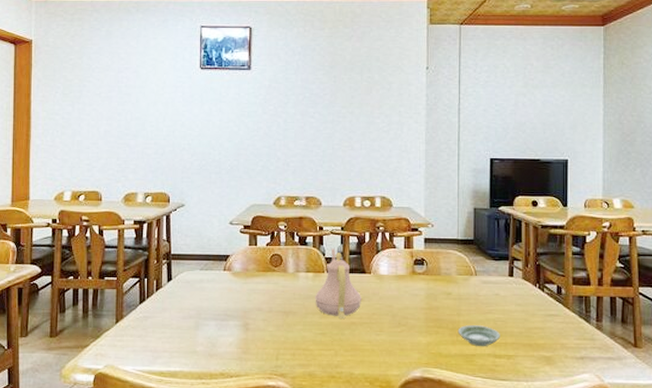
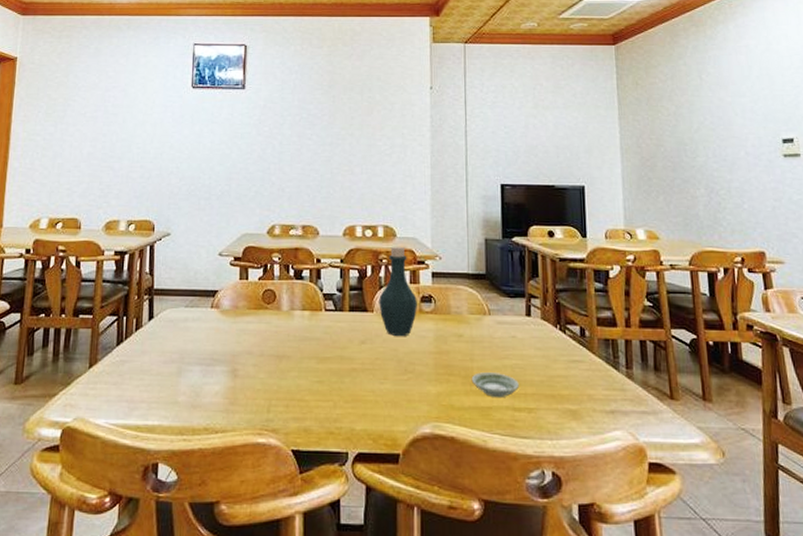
teapot: present [315,248,361,318] -> none [311,283,363,364]
bottle: none [376,215,411,294] -> present [379,246,417,336]

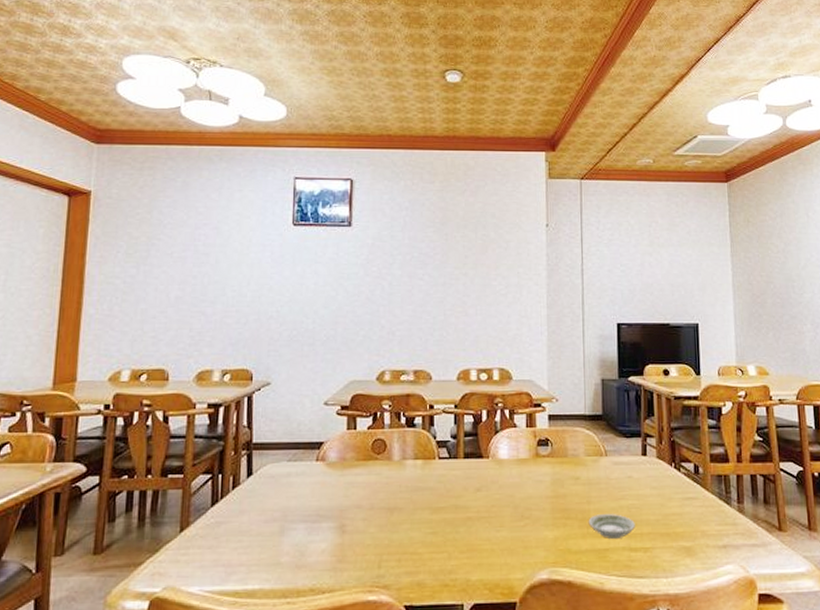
bottle: present [379,246,417,336] -> none [494,389,534,481]

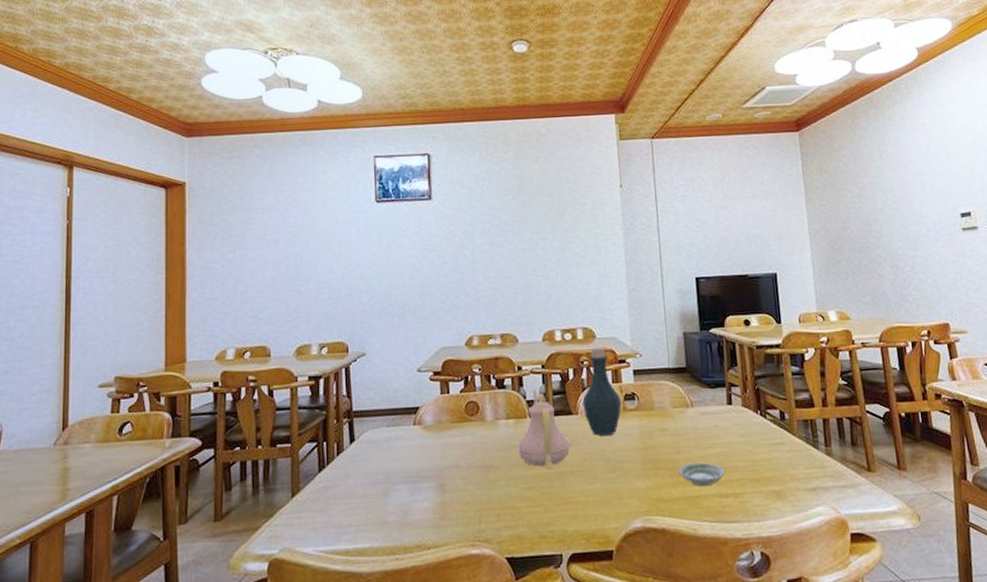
teapot: none [424,429,478,513] -> present [518,389,570,469]
bottle: none [494,389,534,481] -> present [582,347,621,436]

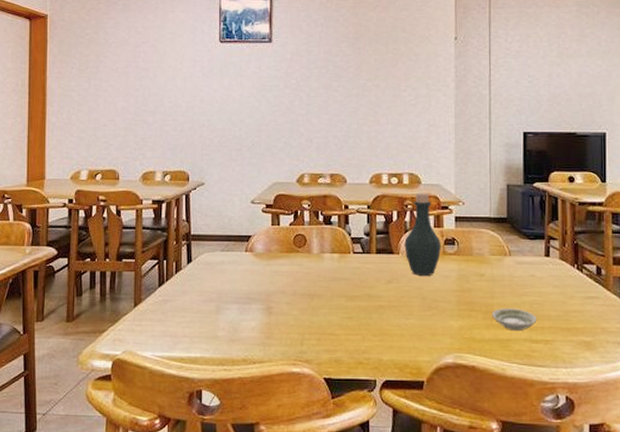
teapot: present [518,389,570,469] -> none [341,227,389,302]

